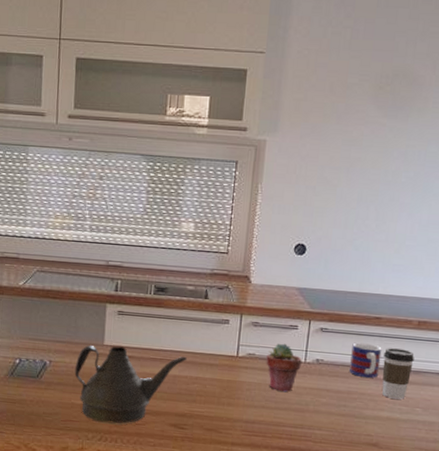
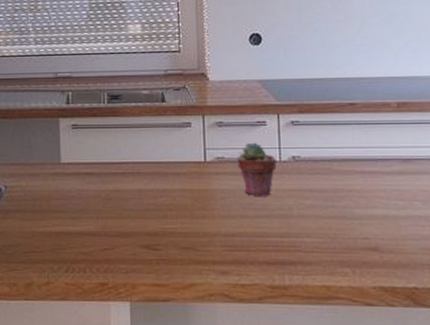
teapot: present [74,345,187,424] -> none [32,163,151,251]
mug: present [348,342,382,378] -> none [329,133,365,171]
coffee cup: present [382,348,415,399] -> none [366,136,401,193]

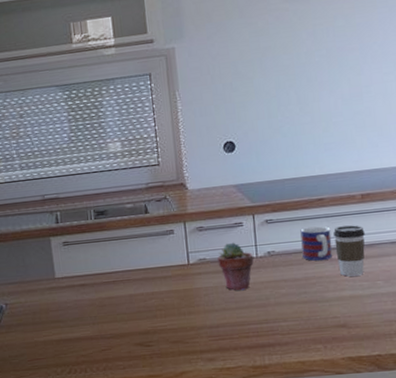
mug: none [329,133,365,171] -> present [300,226,333,261]
coffee cup: none [366,136,401,193] -> present [334,225,365,277]

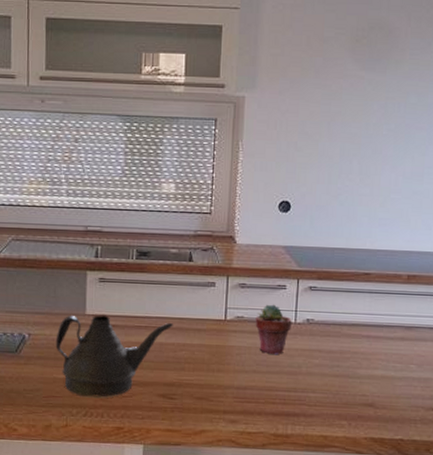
teapot: none [31,274,139,355] -> present [55,315,173,397]
mug: present [300,226,333,261] -> none [340,300,373,336]
coffee cup: present [334,225,365,277] -> none [374,304,406,357]

